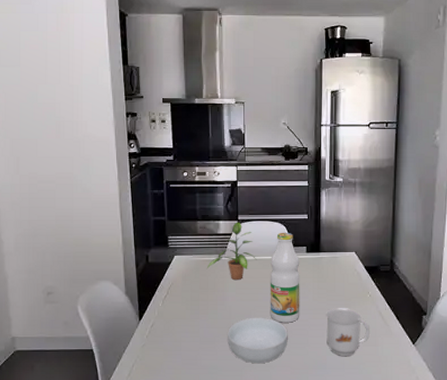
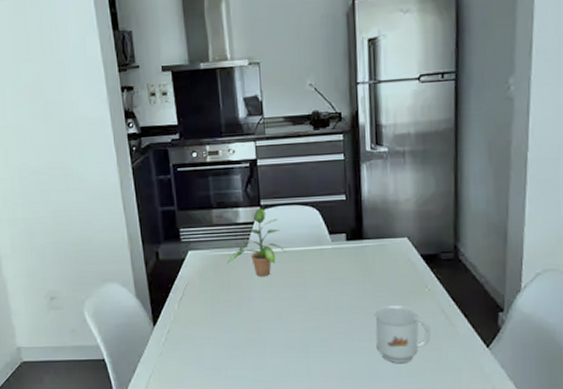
cereal bowl: present [228,317,288,363] -> none [256,319,329,372]
bottle: present [270,232,300,323] -> none [302,217,342,325]

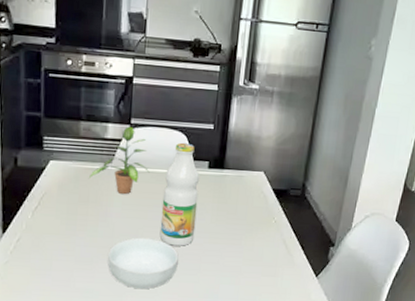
cereal bowl: none [256,319,329,372] -> present [108,237,179,289]
bottle: none [302,217,342,325] -> present [160,142,200,246]
mug: present [374,305,430,364] -> none [221,233,271,287]

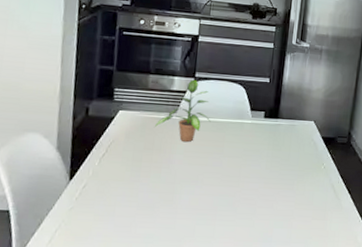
cereal bowl: present [108,237,179,289] -> none [169,183,236,233]
bottle: present [160,142,200,246] -> none [218,94,257,191]

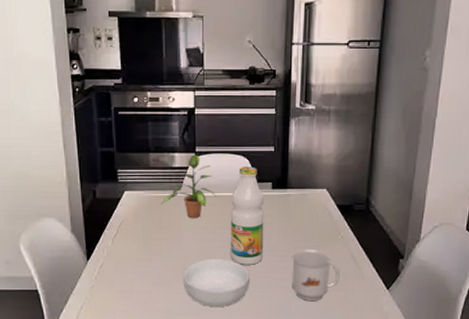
cereal bowl: none [169,183,236,233] -> present [184,258,250,307]
bottle: none [218,94,257,191] -> present [230,166,265,265]
mug: none [275,178,321,230] -> present [292,250,340,302]

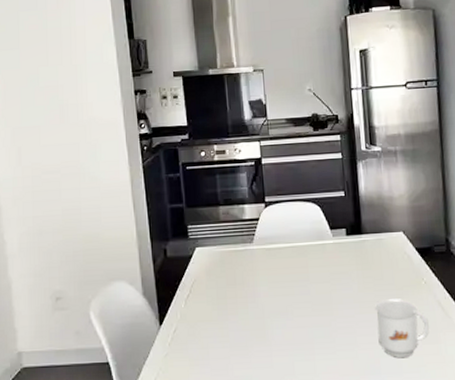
potted plant: present [161,154,217,218] -> none [234,204,290,272]
cereal bowl: present [184,258,250,307] -> none [262,315,333,371]
bottle: present [230,166,265,265] -> none [305,213,345,321]

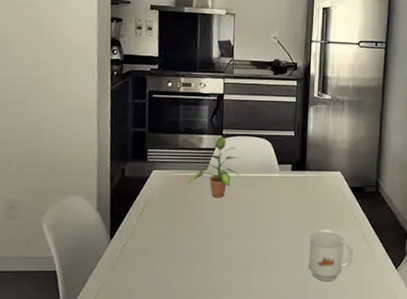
potted plant: none [234,204,290,272] -> present [187,136,240,197]

